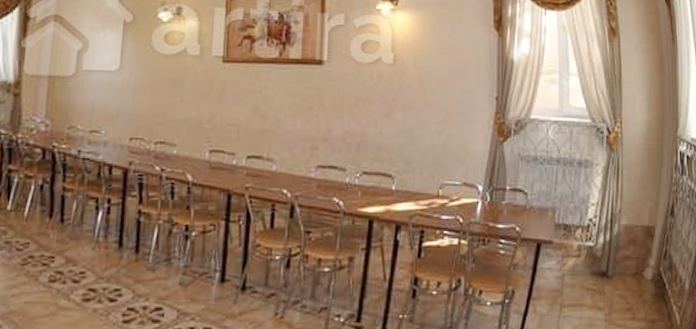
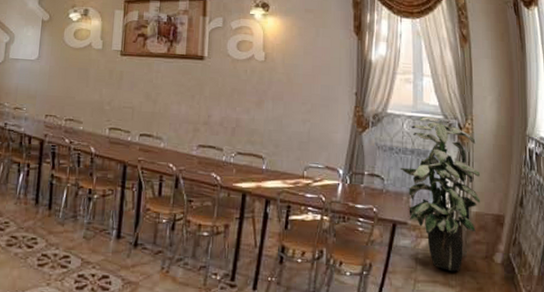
indoor plant: none [544,121,631,293] -> present [400,116,481,272]

